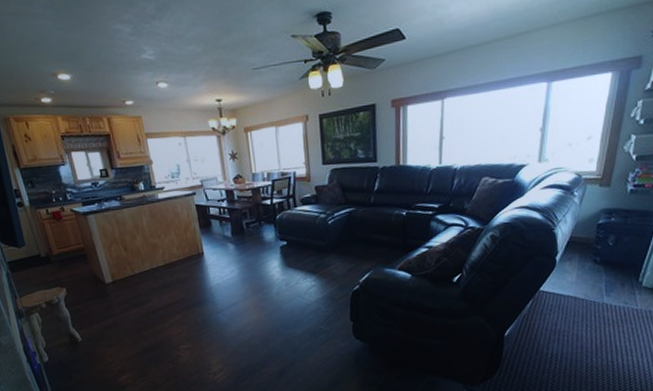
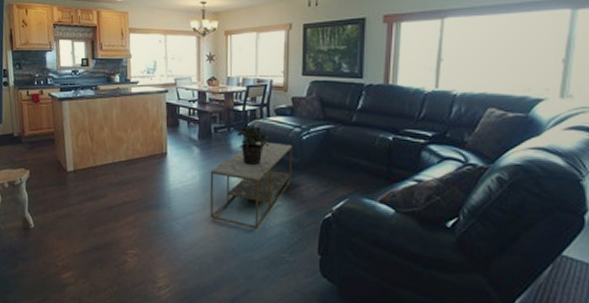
coffee table: none [247,230,322,309] -> present [210,141,293,229]
potted plant: none [268,215,300,254] -> present [237,122,272,166]

